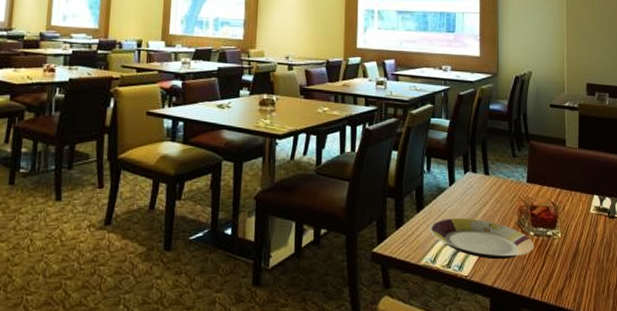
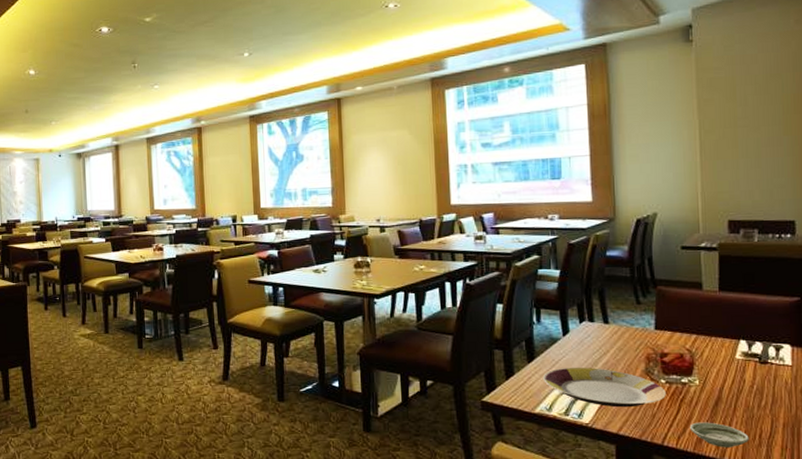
saucer: none [552,274,600,300] -> present [689,422,749,447]

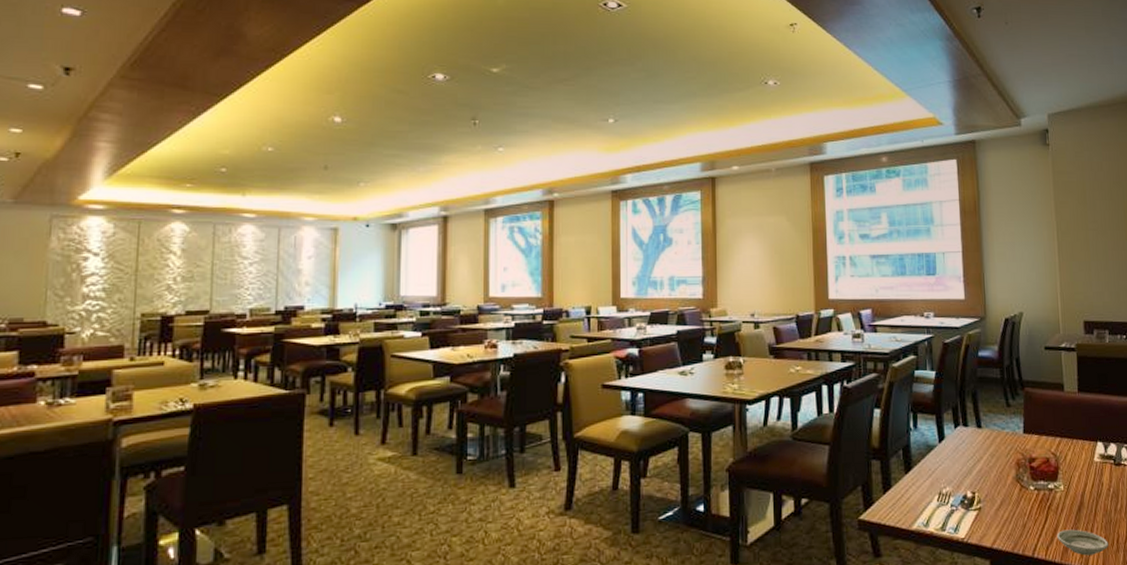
plate: present [543,367,666,408] -> none [920,476,1035,519]

